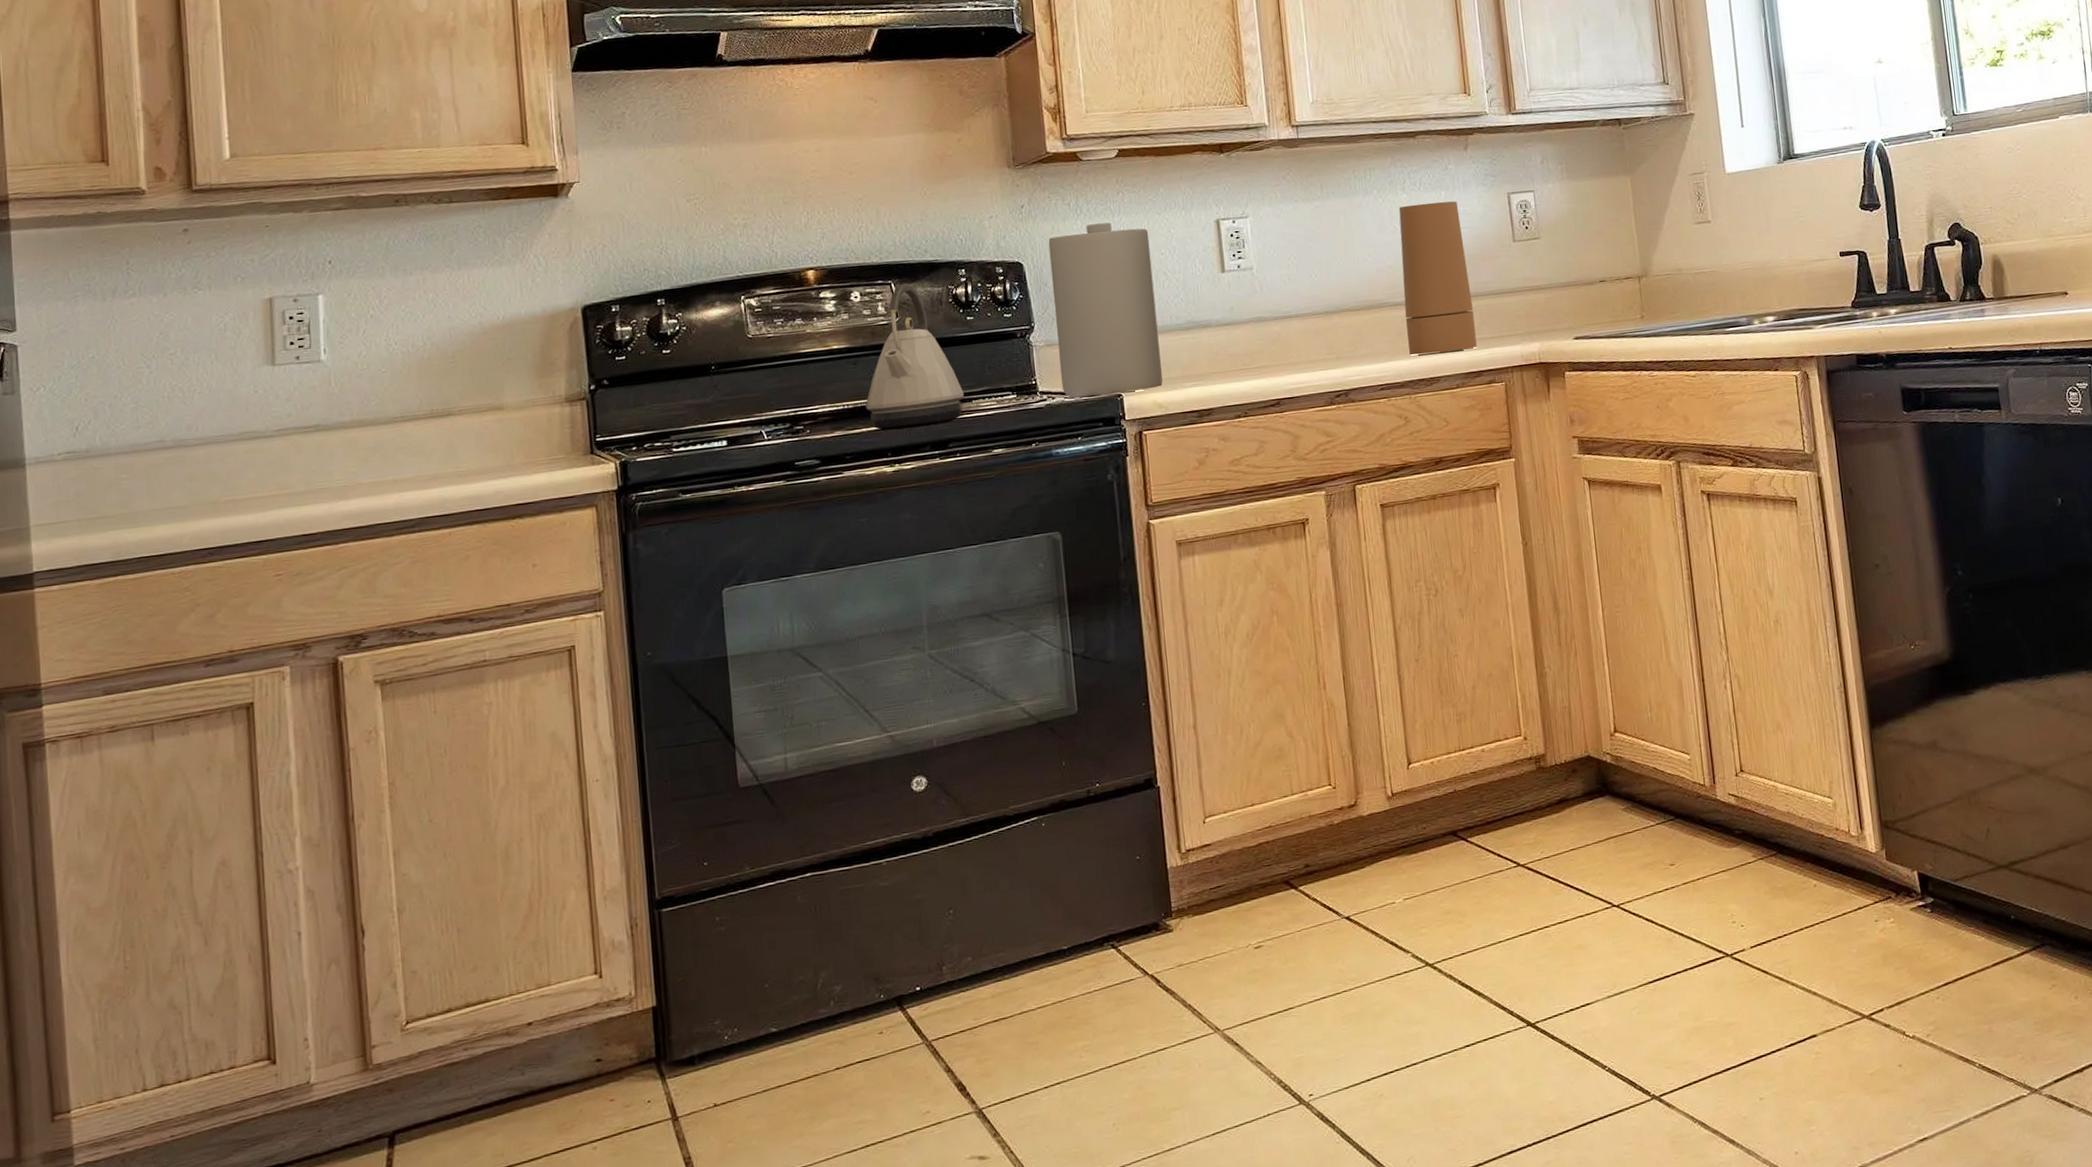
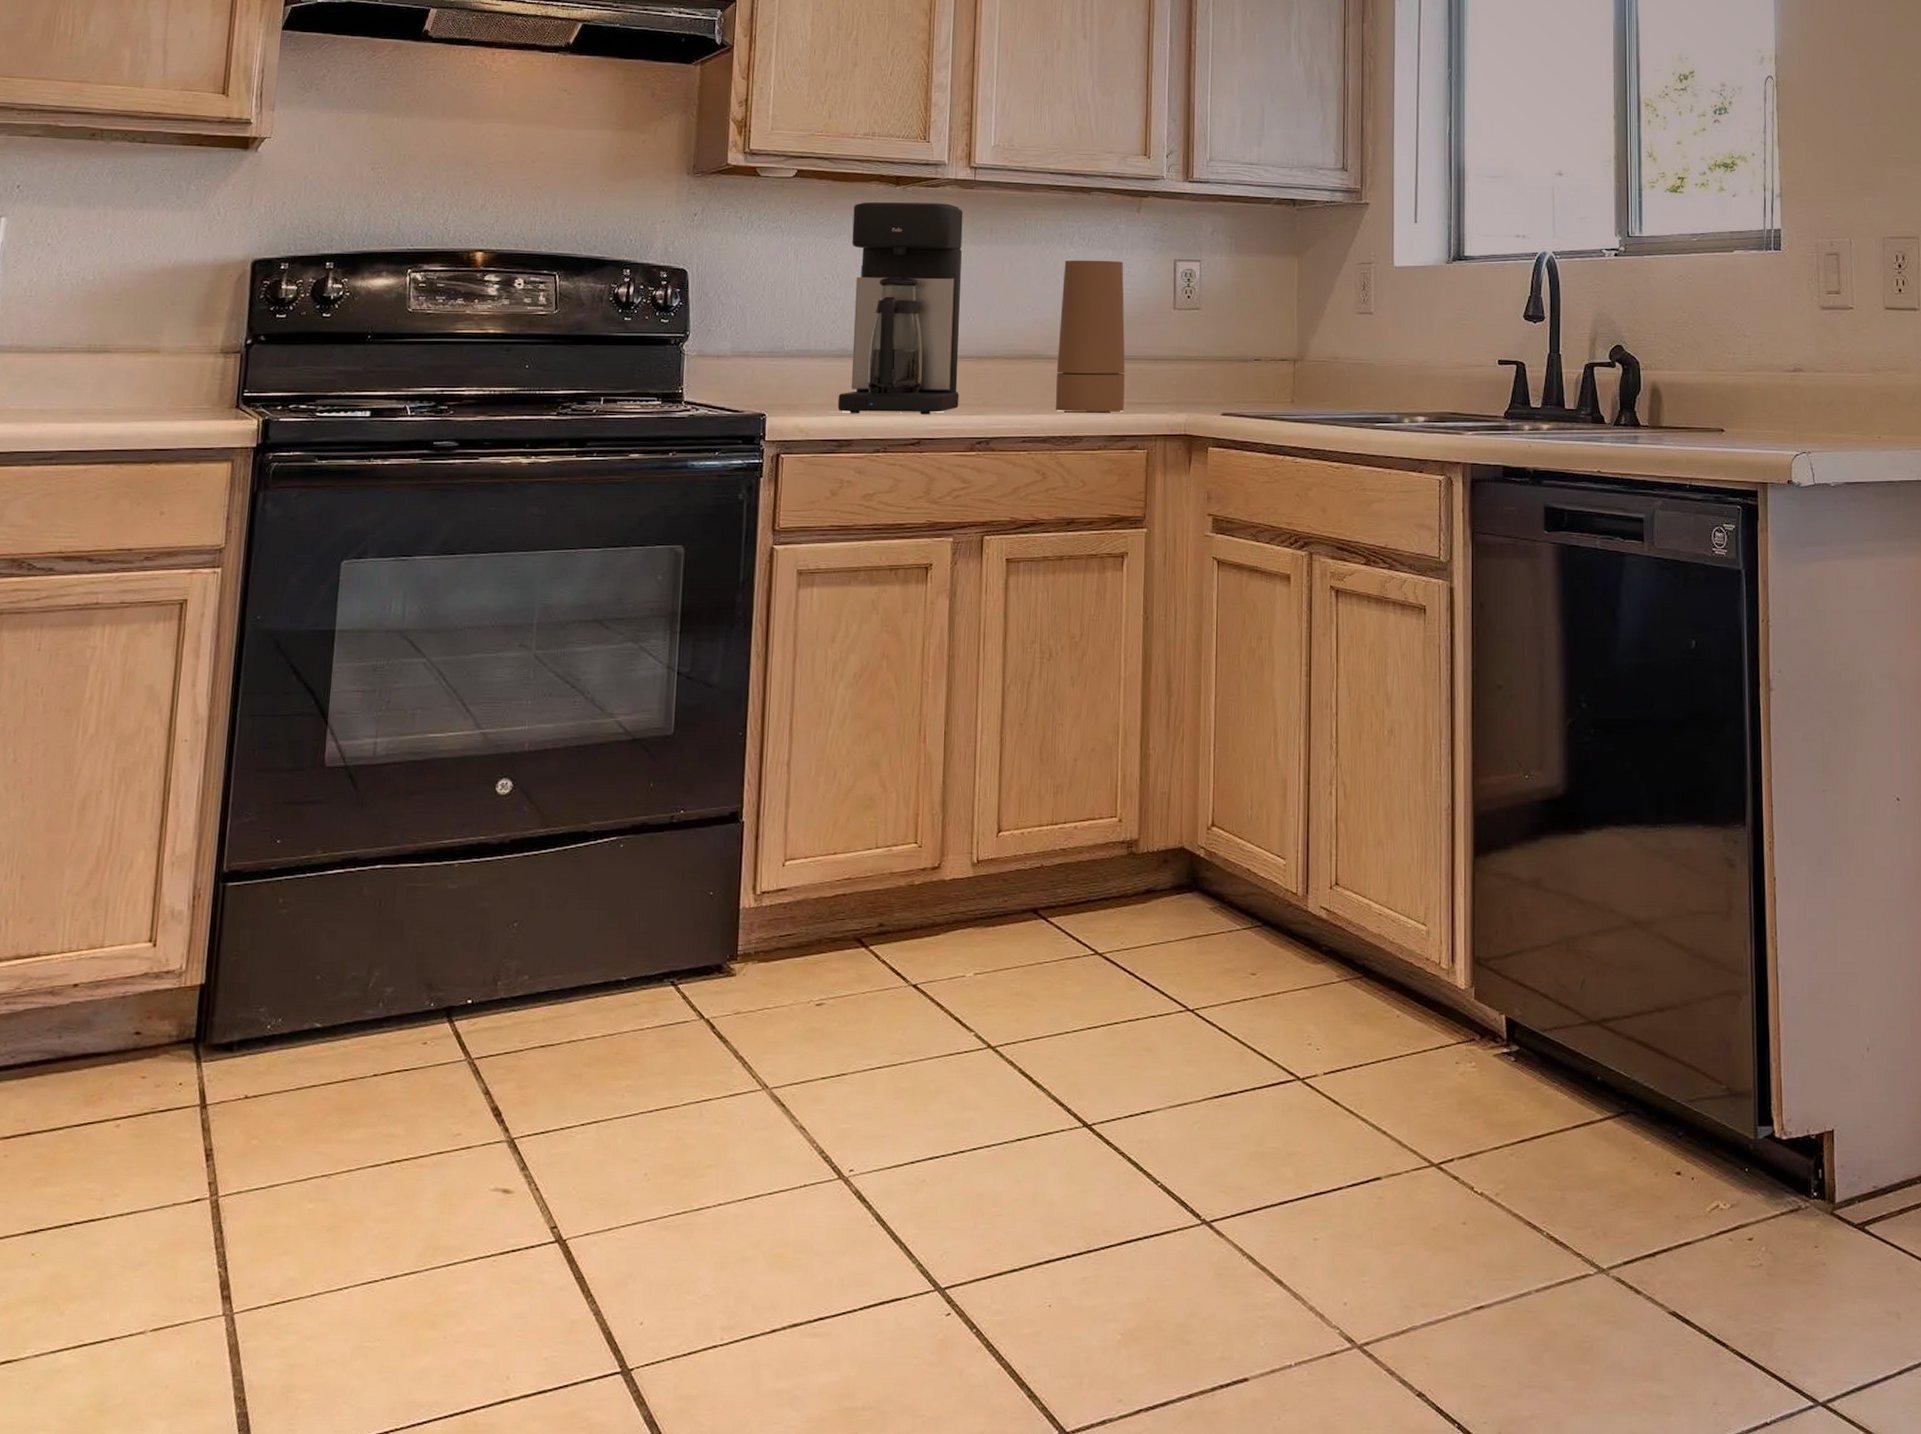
kettle: present [866,283,965,431] -> none [512,277,611,422]
paper towel holder: present [1048,222,1163,398] -> none [707,240,815,413]
coffee maker: none [1180,165,1313,384] -> present [837,202,963,415]

